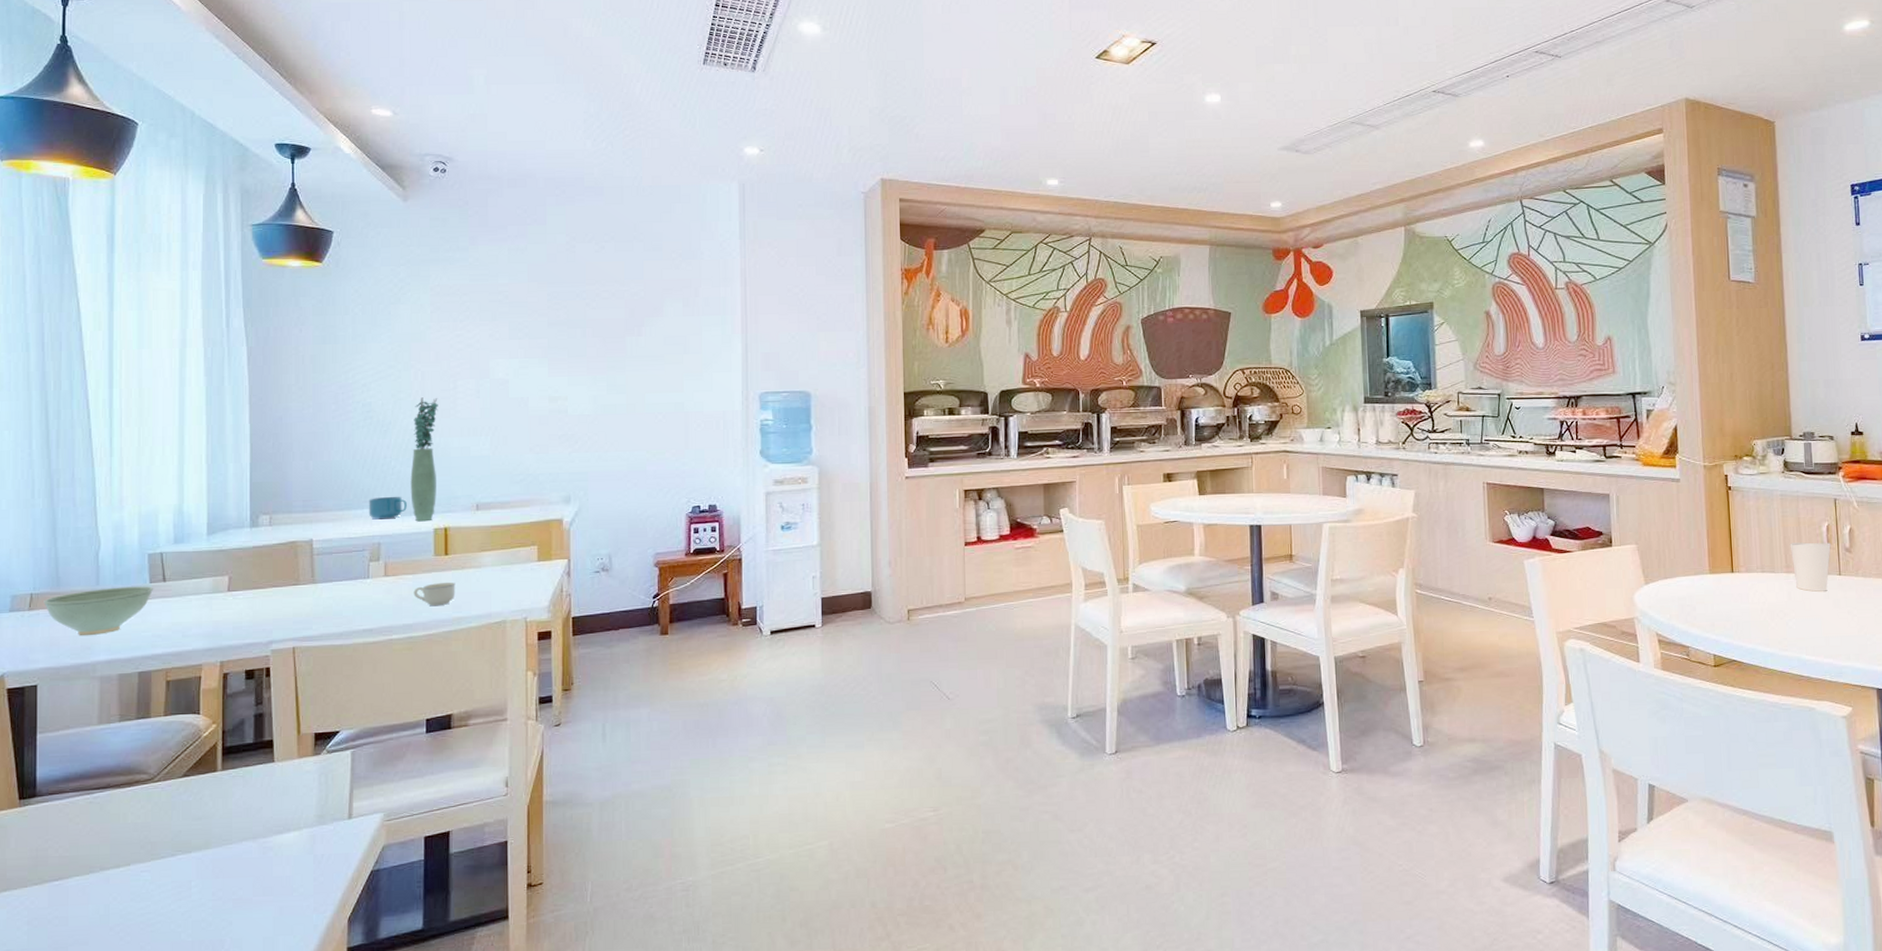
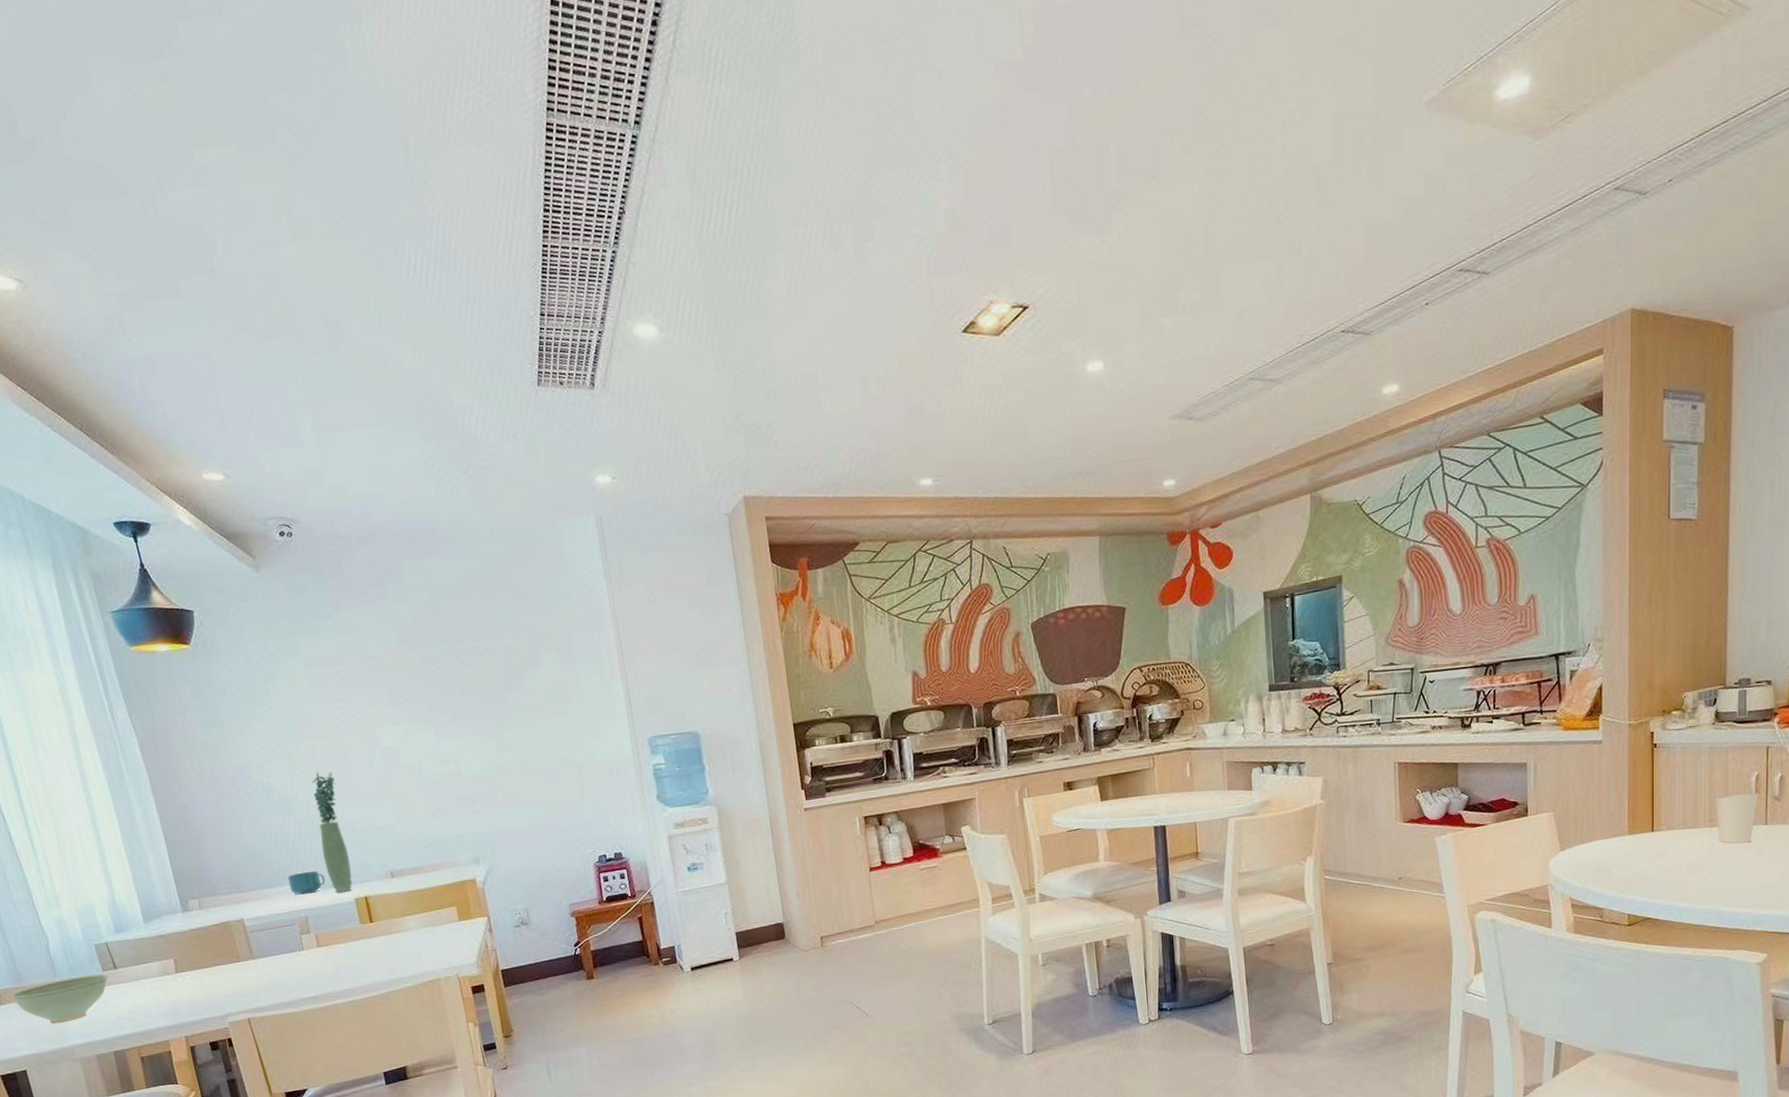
cup: present [413,582,456,607] -> none [348,947,388,971]

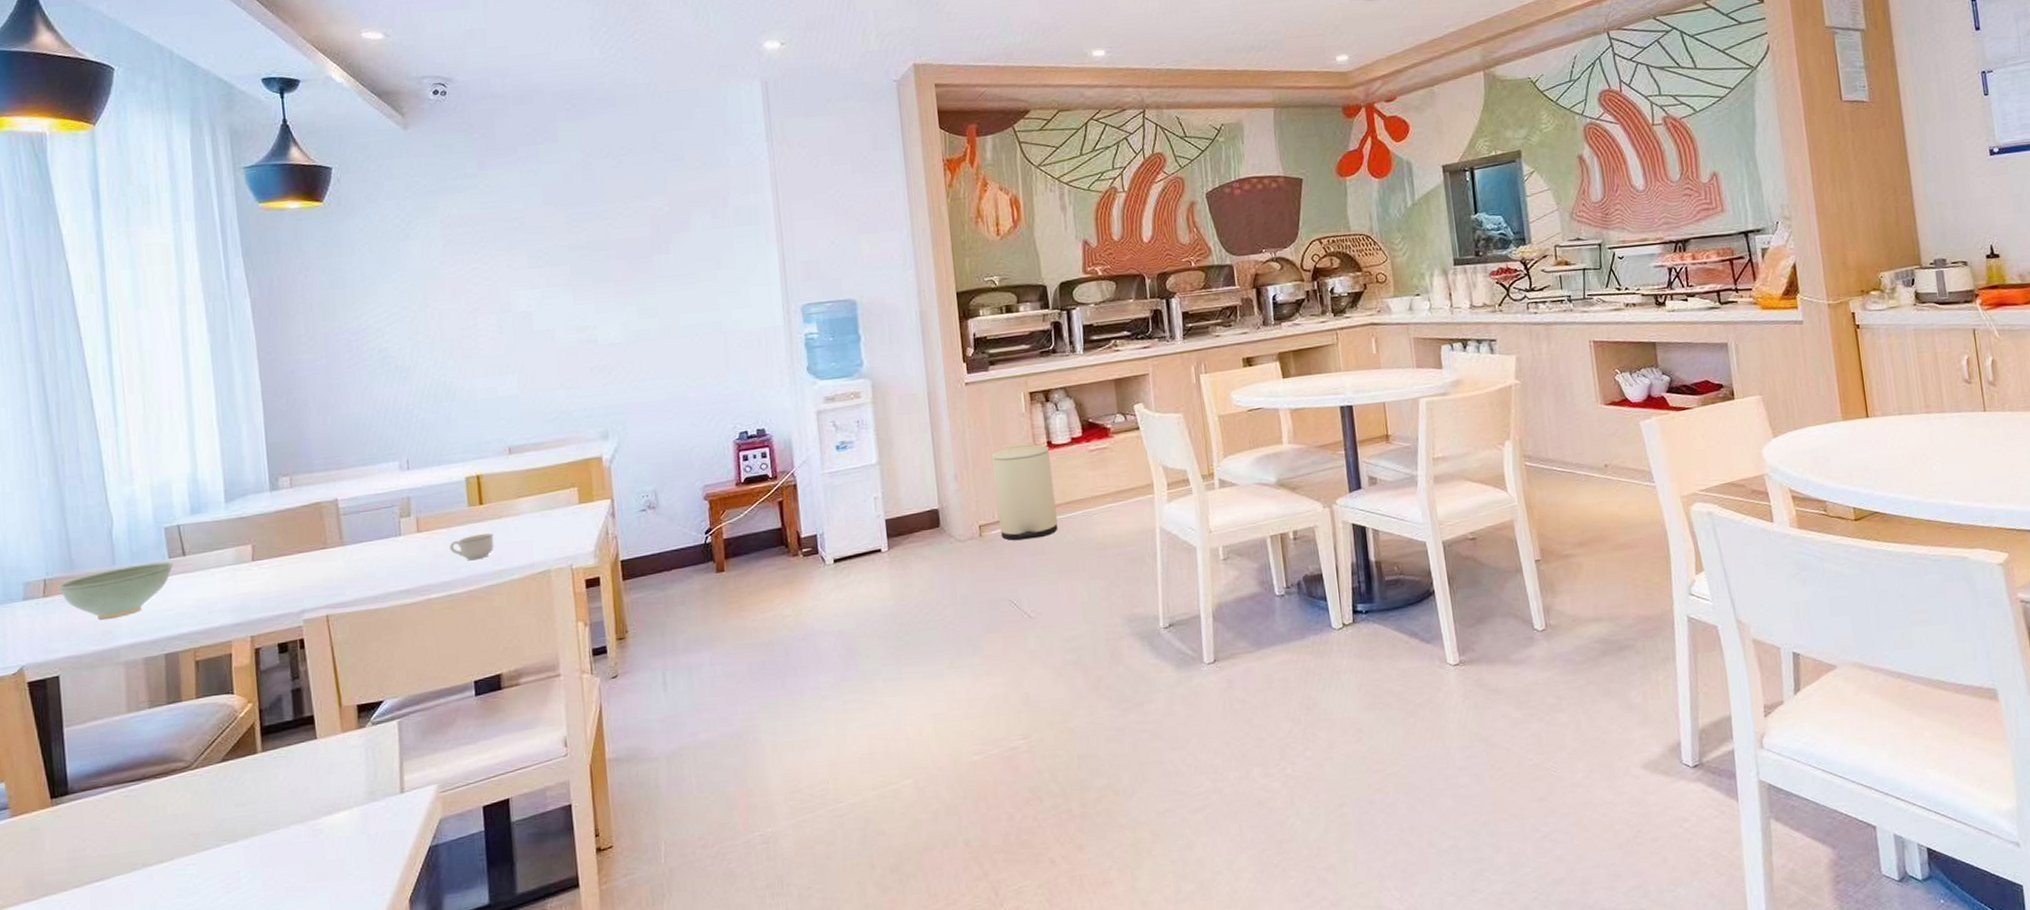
cup: present [287,870,325,895] -> none [393,445,435,473]
vase: present [312,772,353,894] -> none [434,337,466,472]
cup: none [348,947,388,971] -> present [449,533,495,561]
pedal bin: none [830,863,892,950] -> present [991,443,1058,541]
cup: present [1715,792,1759,844] -> none [1928,377,1973,432]

